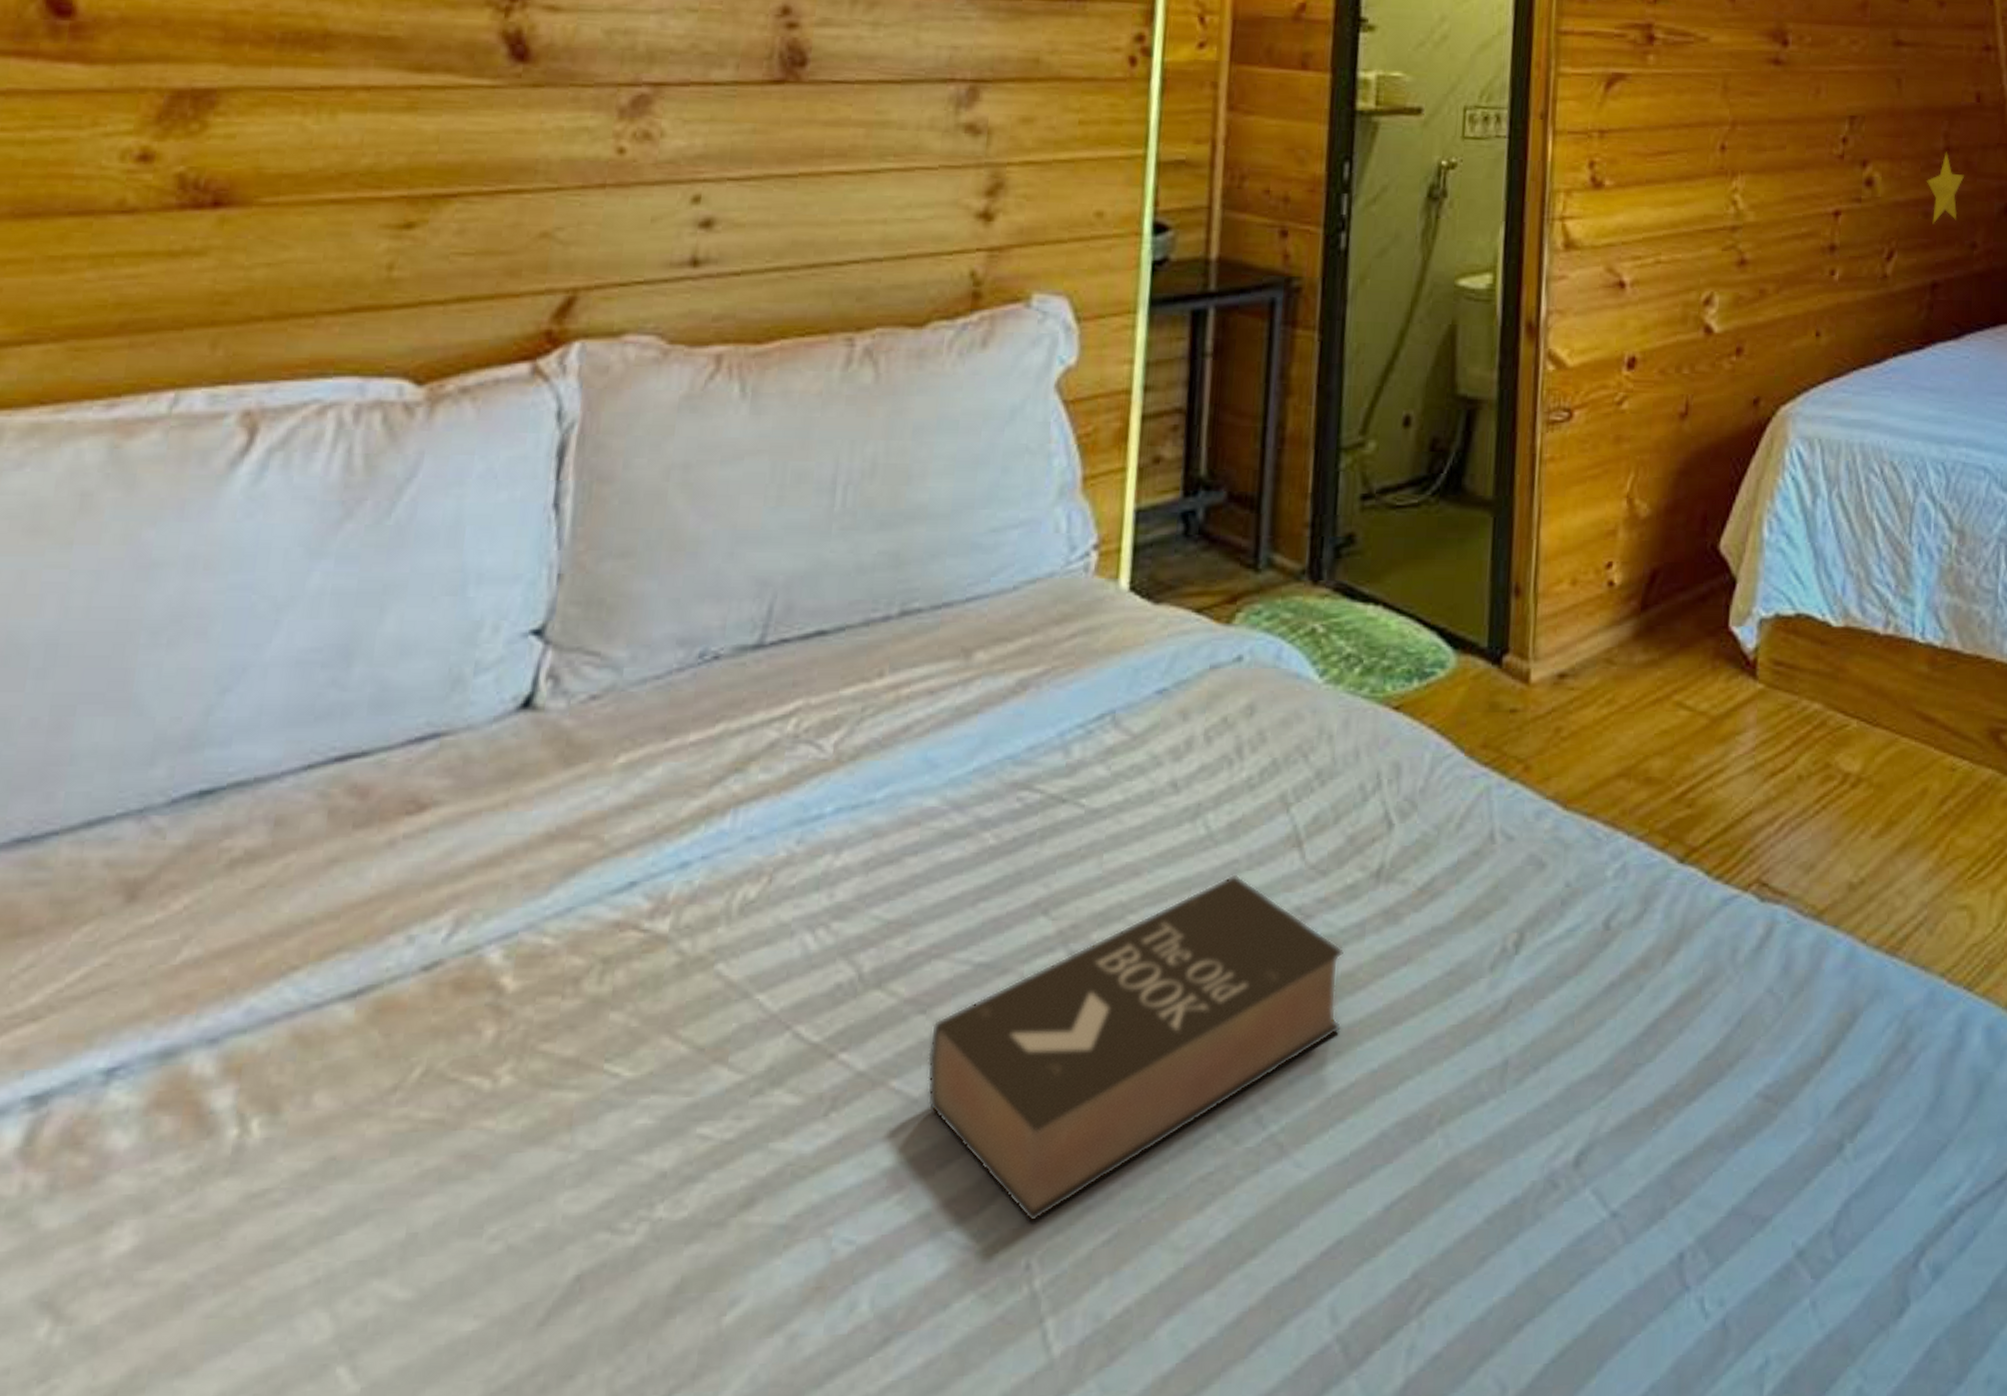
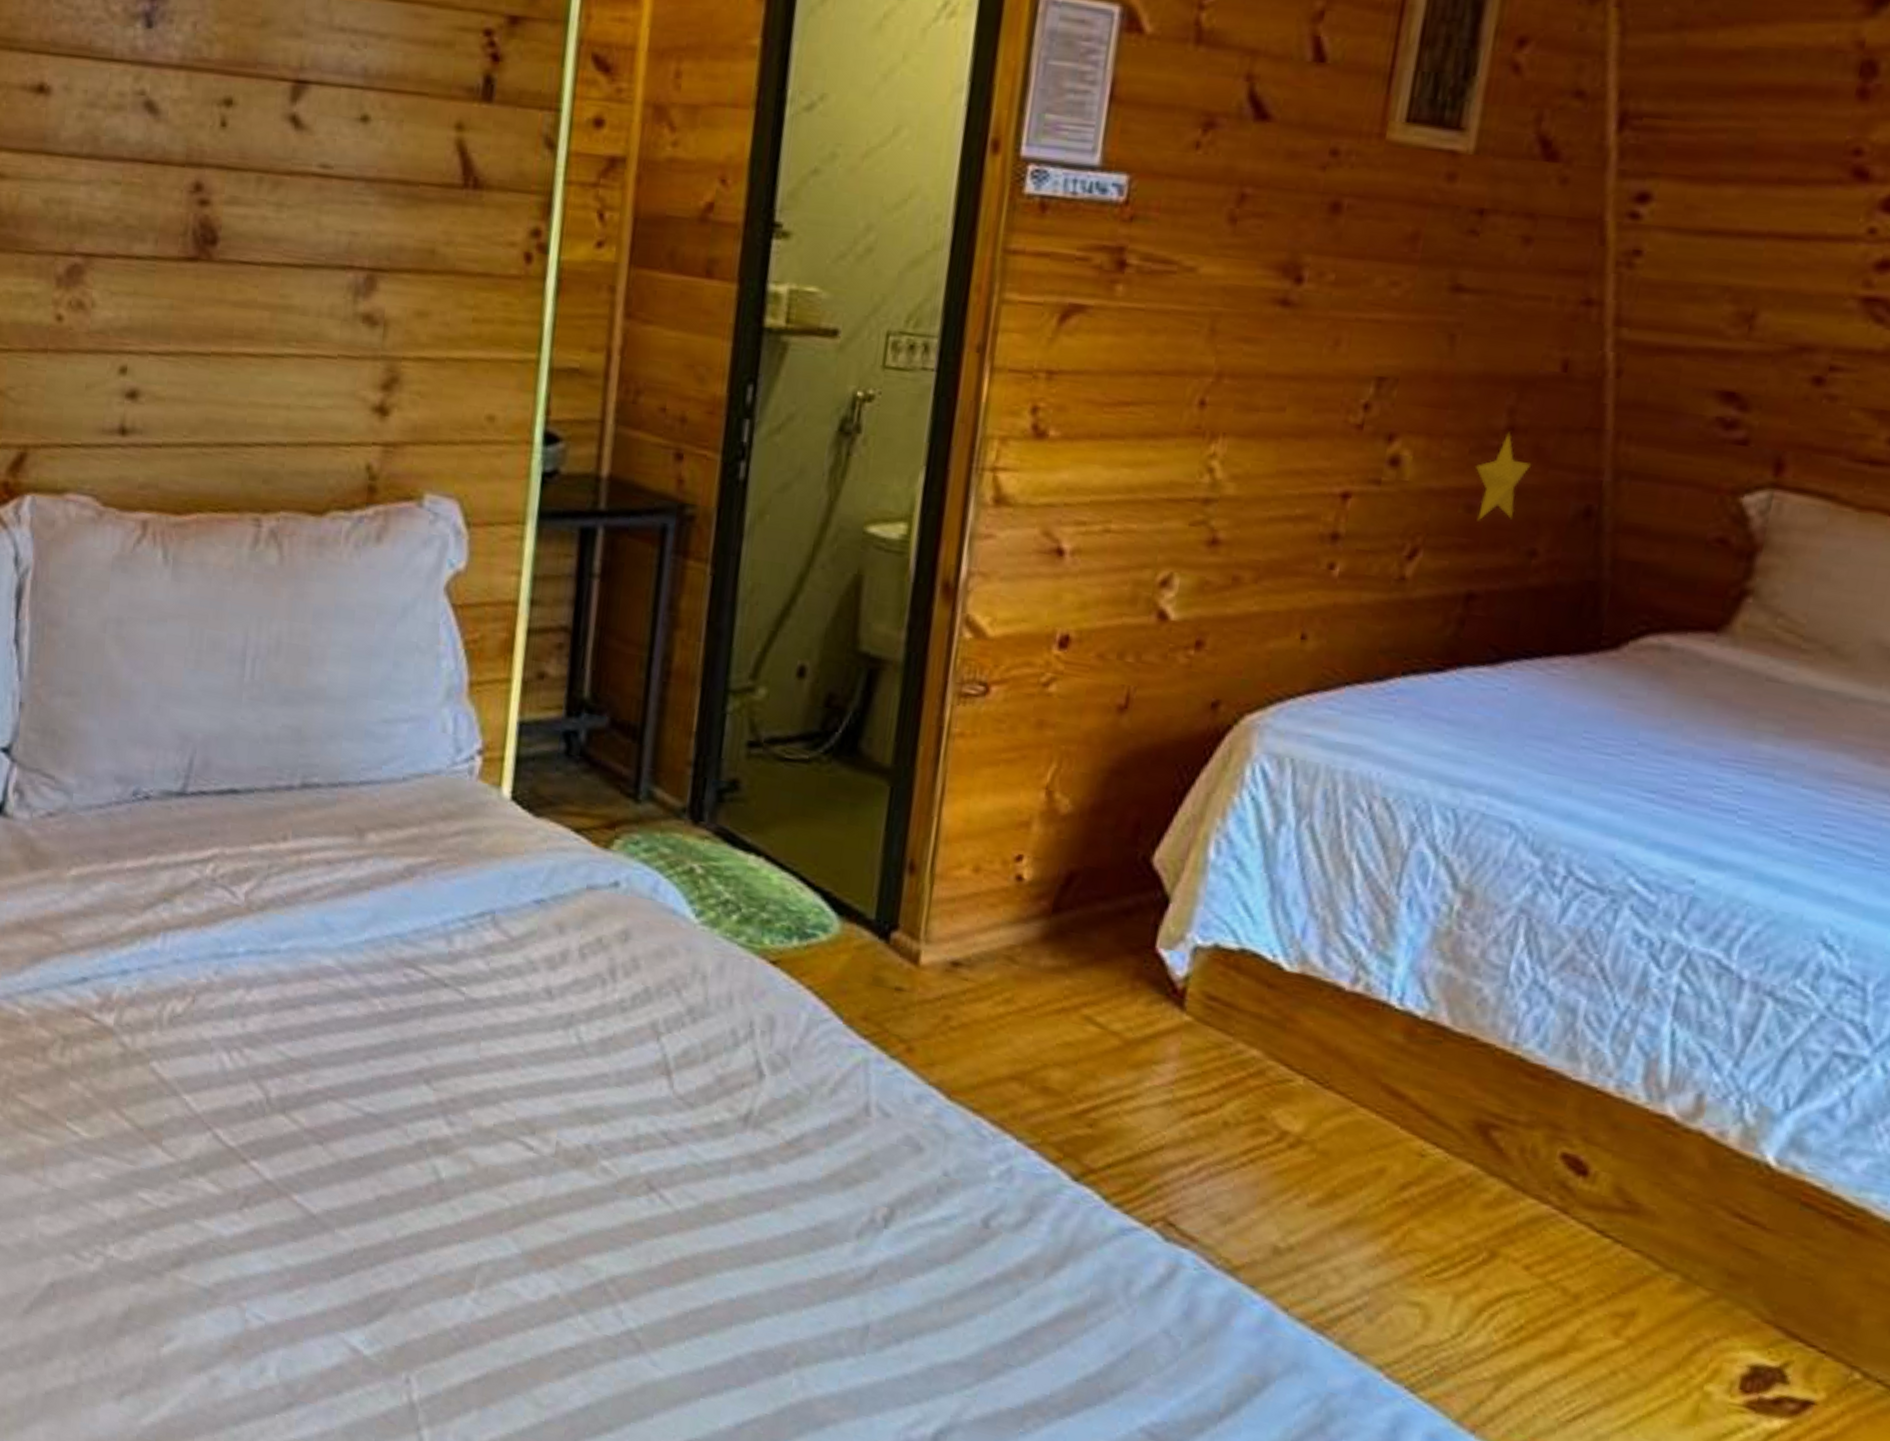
book: present [926,874,1344,1223] -> none [323,1086,708,1346]

